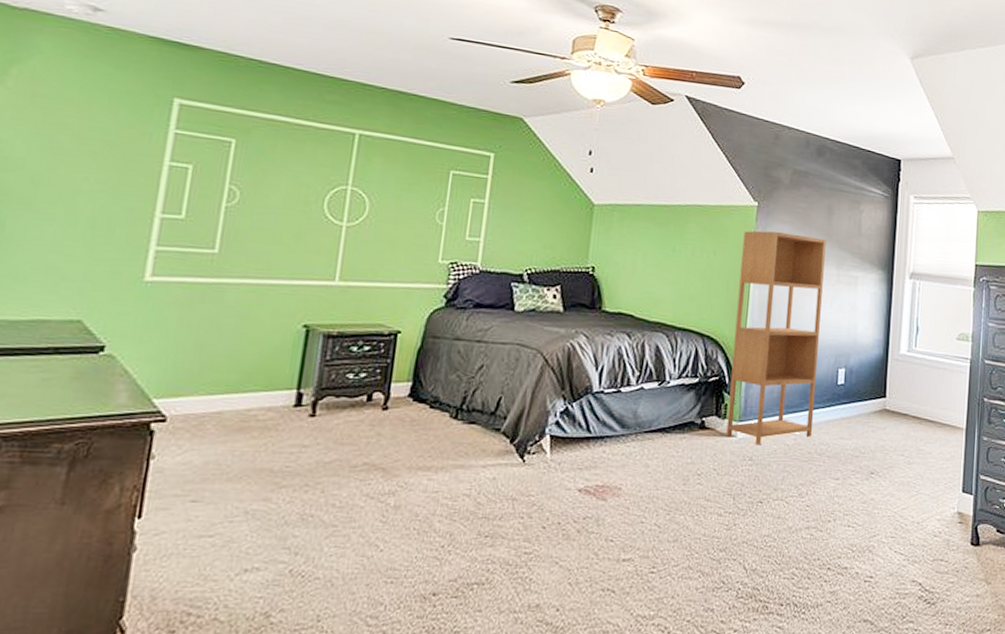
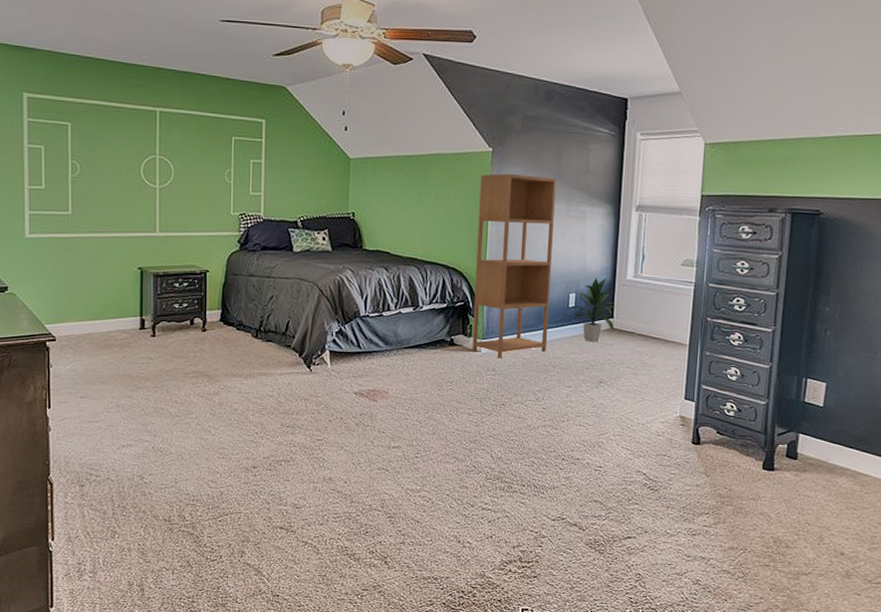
indoor plant: none [837,350,889,426] -> present [569,277,616,342]

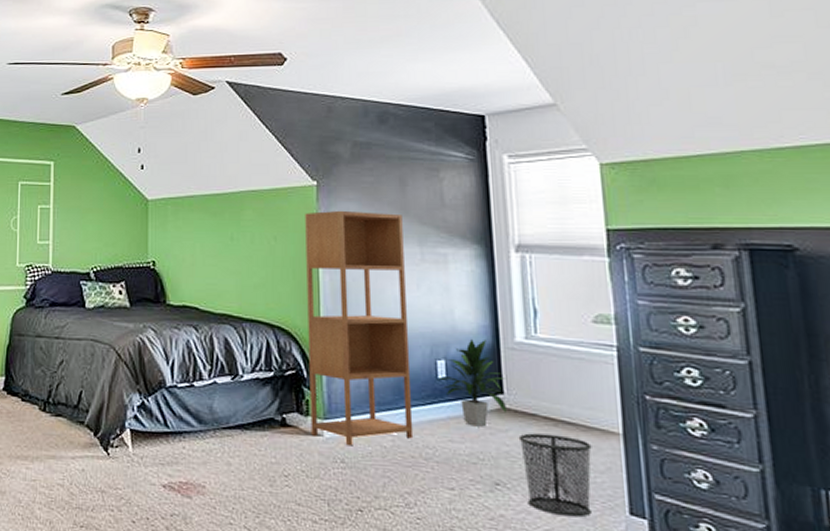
waste bin: none [619,346,667,403] -> present [518,433,592,518]

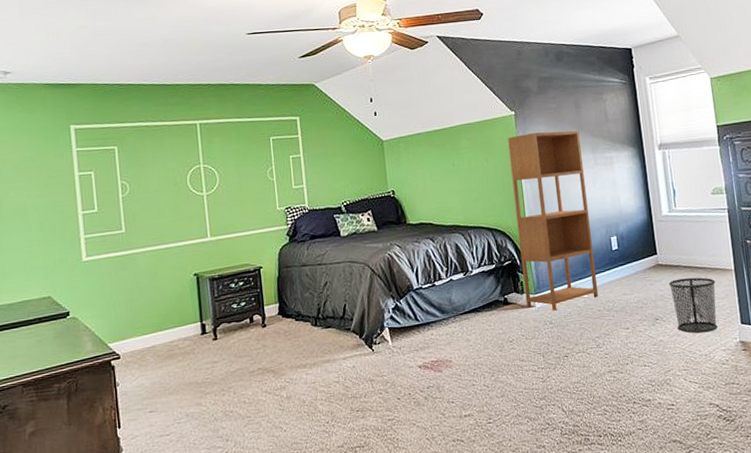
indoor plant: present [438,338,506,427] -> none [612,216,660,281]

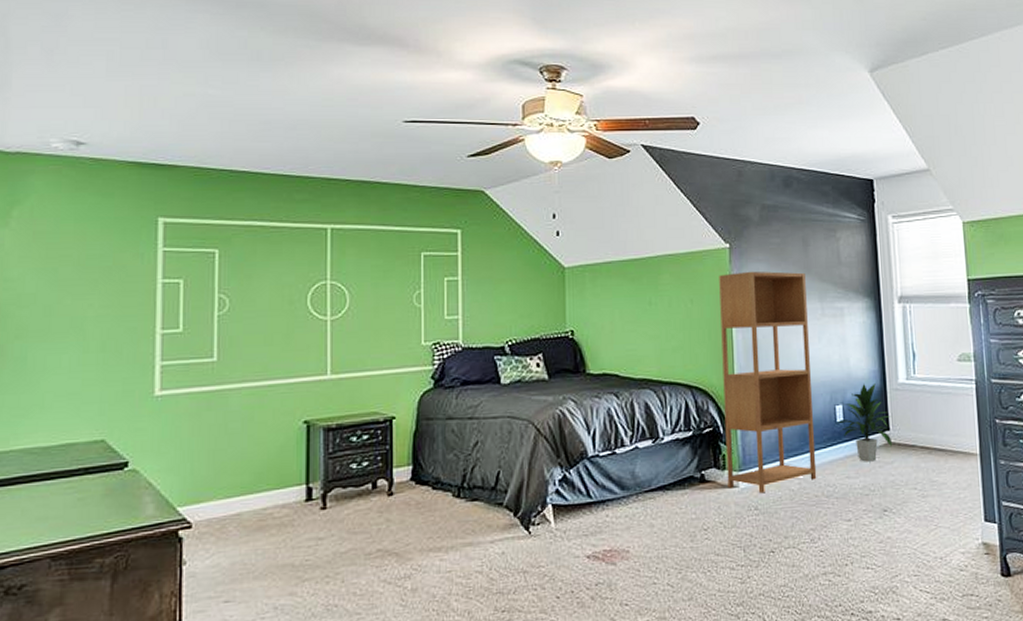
indoor plant: none [612,216,660,281] -> present [836,382,892,462]
waste bin: present [668,277,718,334] -> none [901,461,957,531]

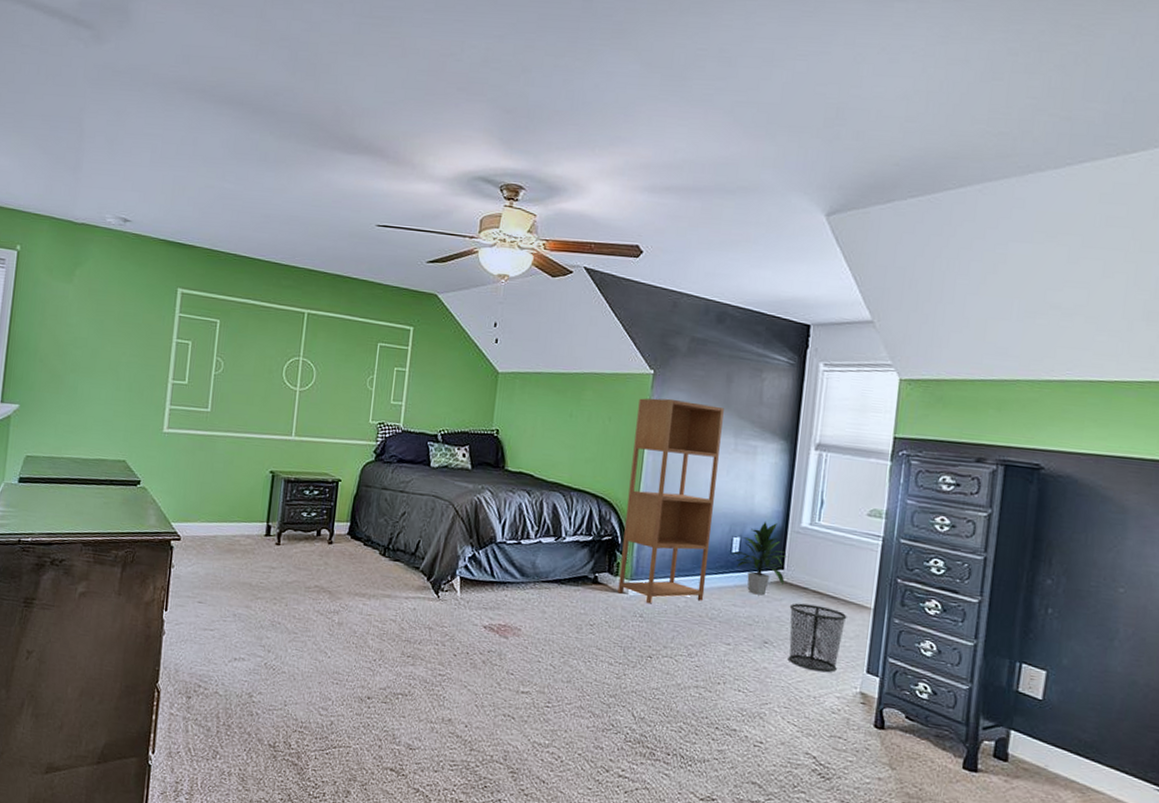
waste bin: none [901,461,957,531] -> present [787,603,847,673]

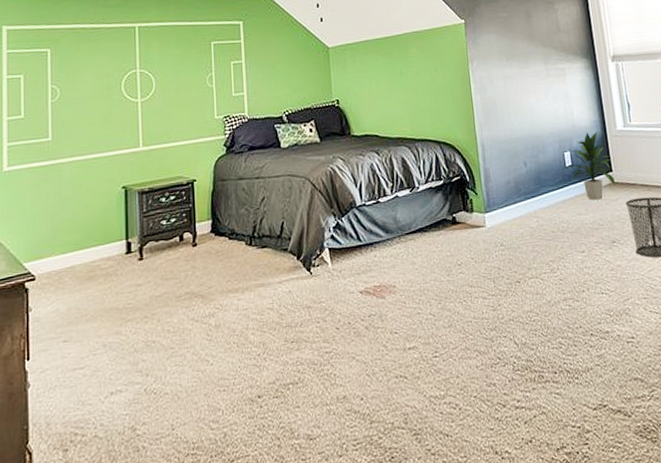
bookcase: present [617,398,724,604] -> none [457,40,552,232]

